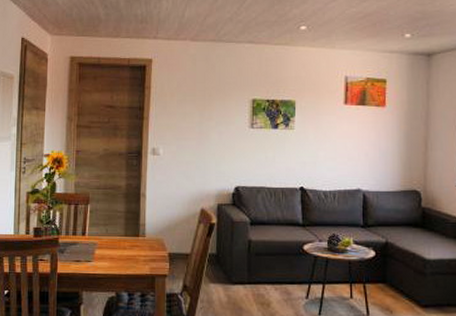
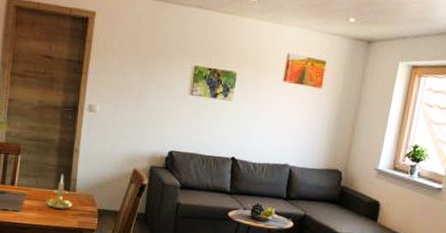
candle holder: none [116,220,144,256] -> present [45,174,73,209]

